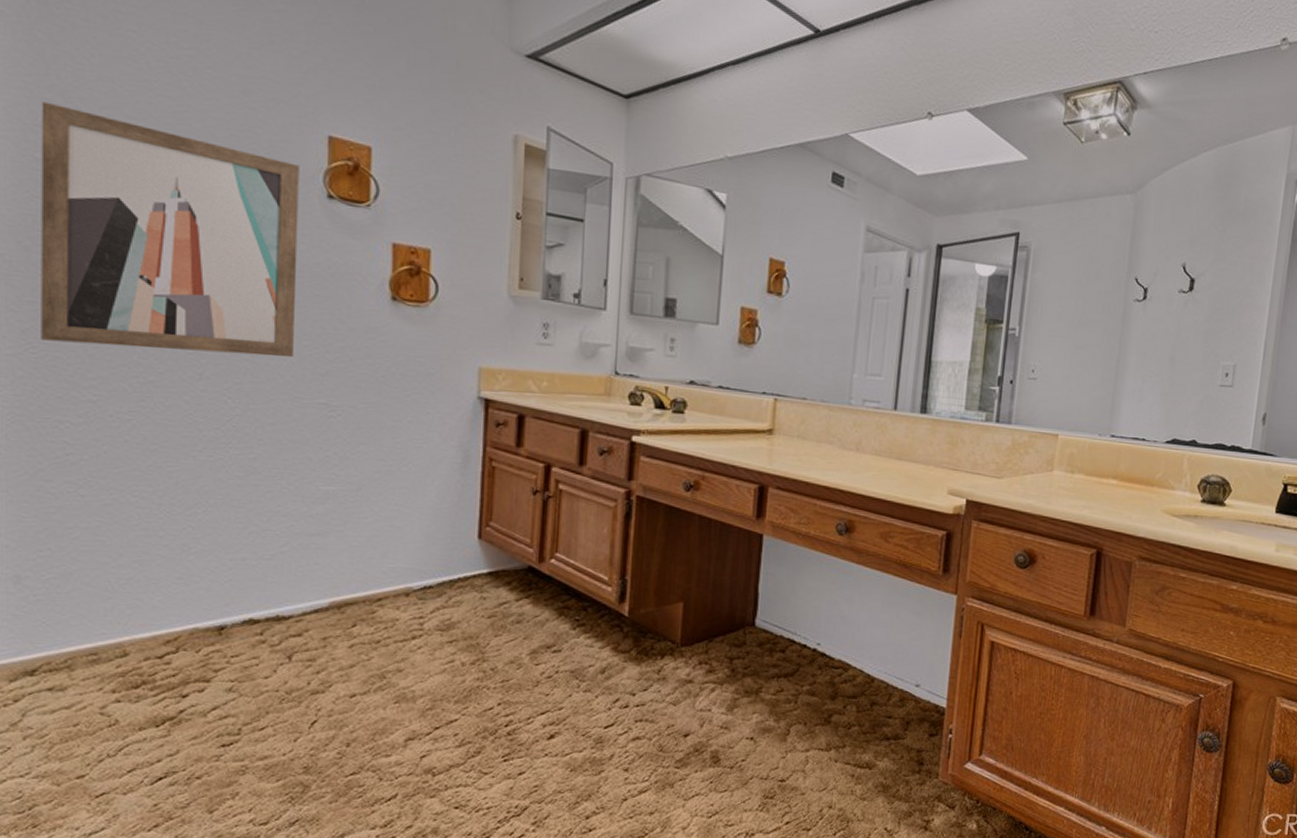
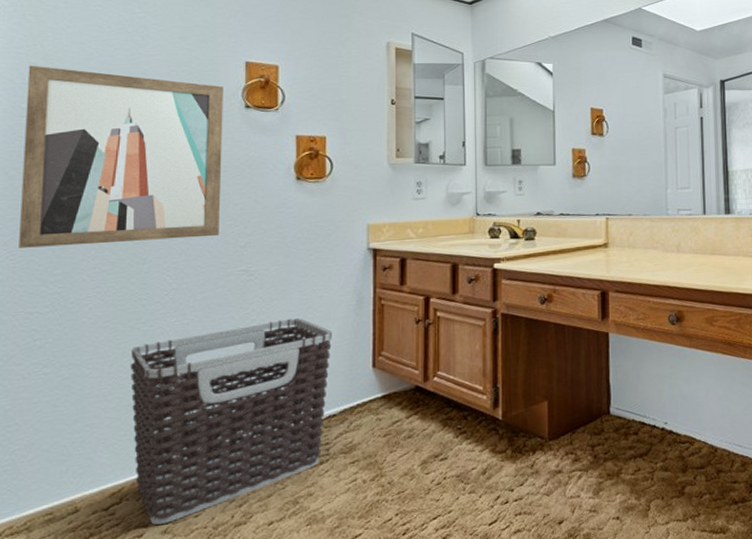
clothes hamper: none [184,468,431,682] -> present [129,318,332,526]

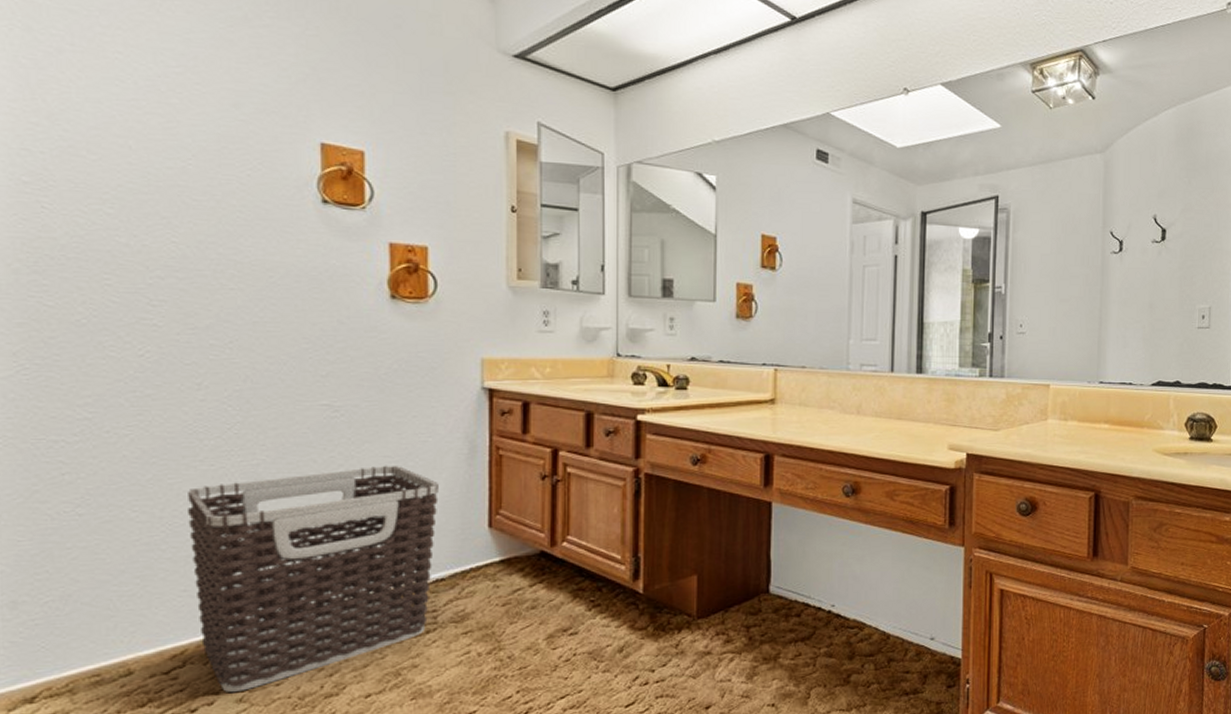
wall art: present [19,65,224,248] -> none [27,125,295,362]

